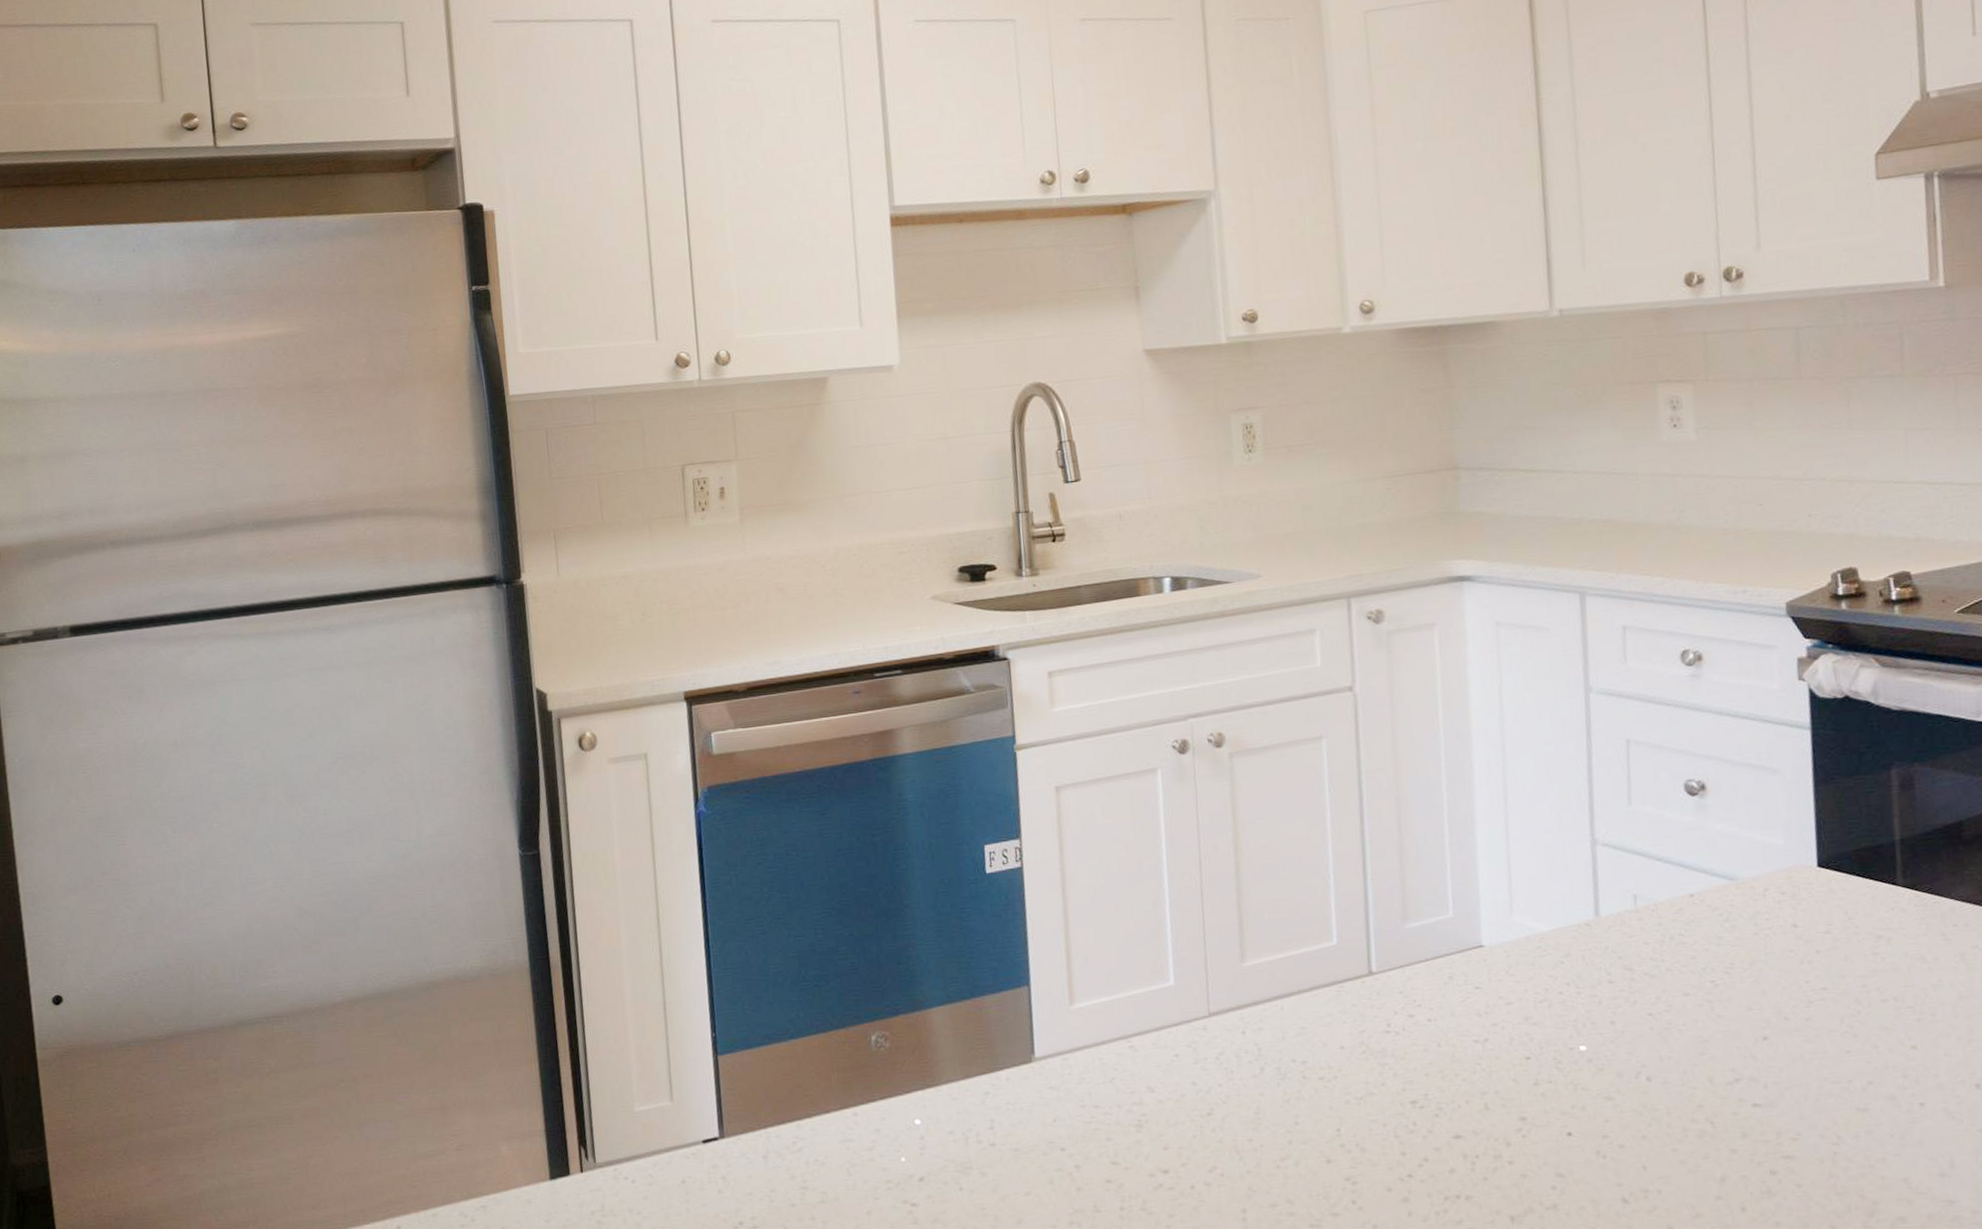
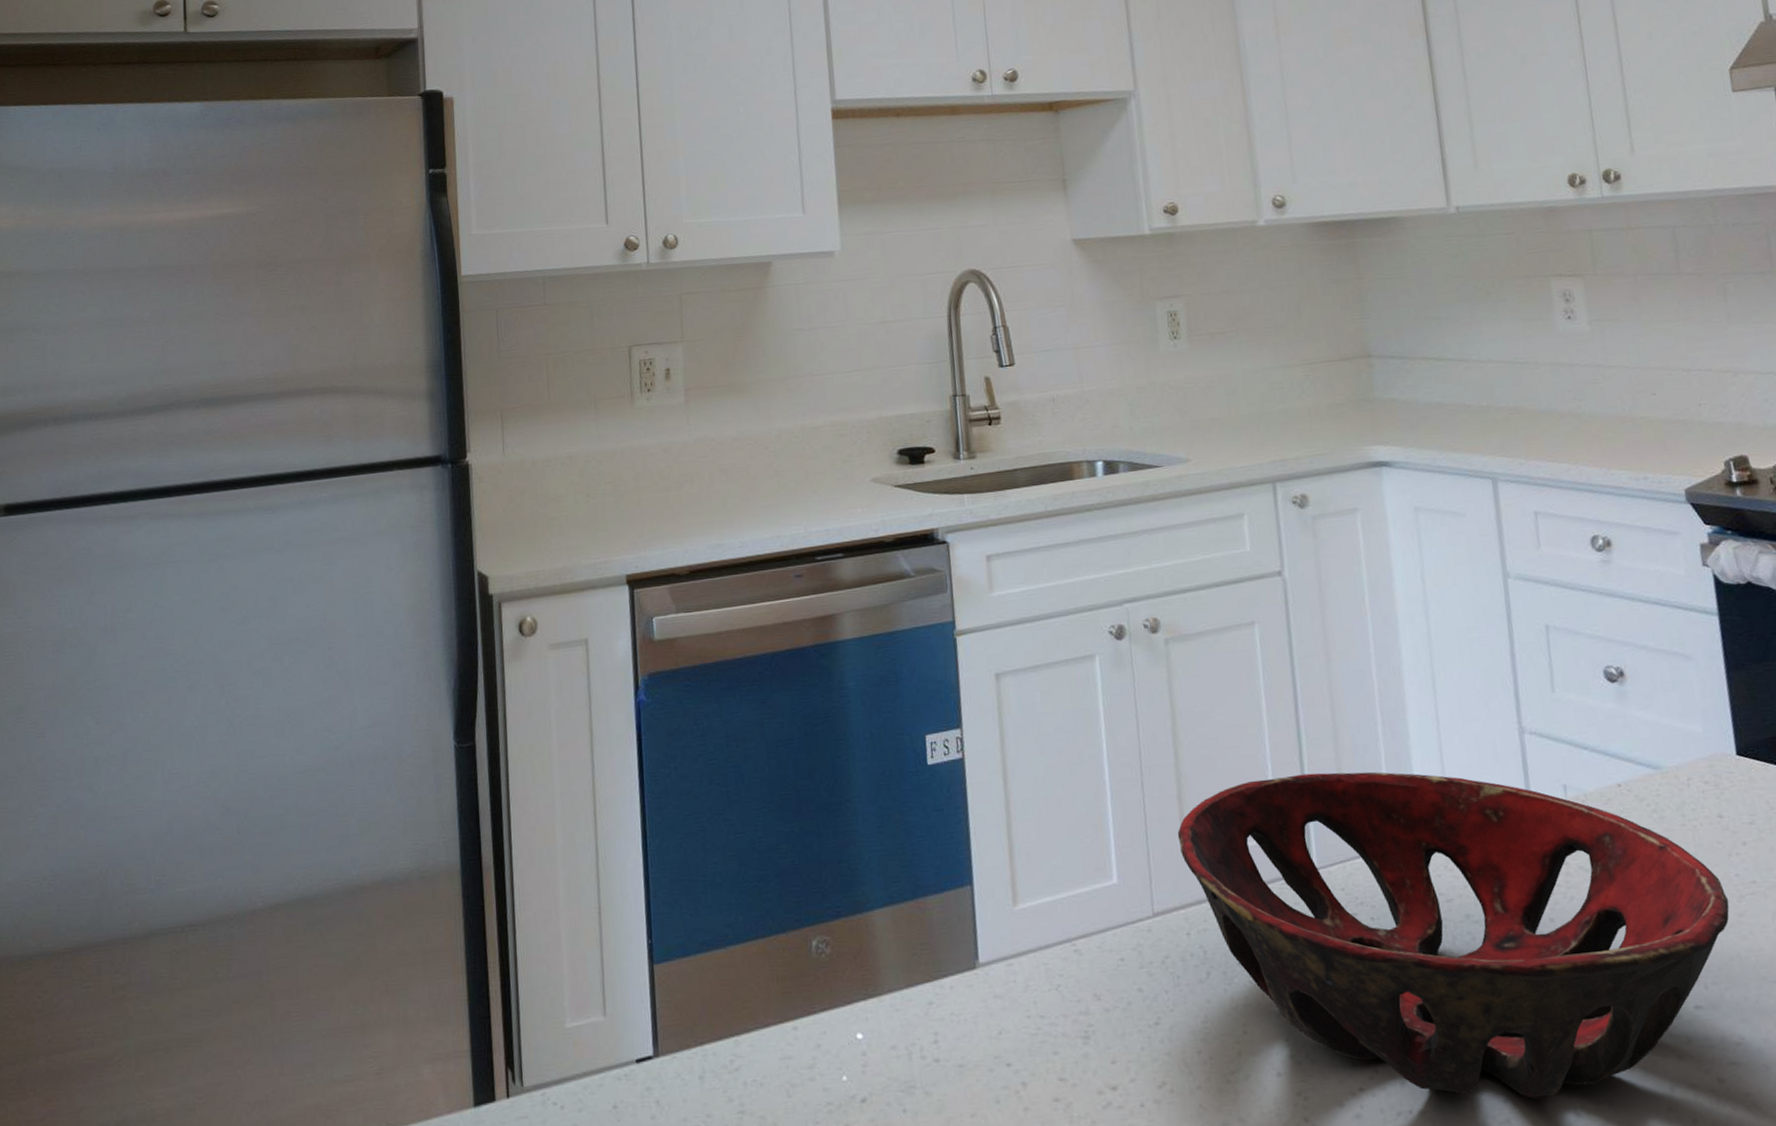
decorative bowl: none [1235,881,1797,1186] -> present [1177,771,1730,1099]

